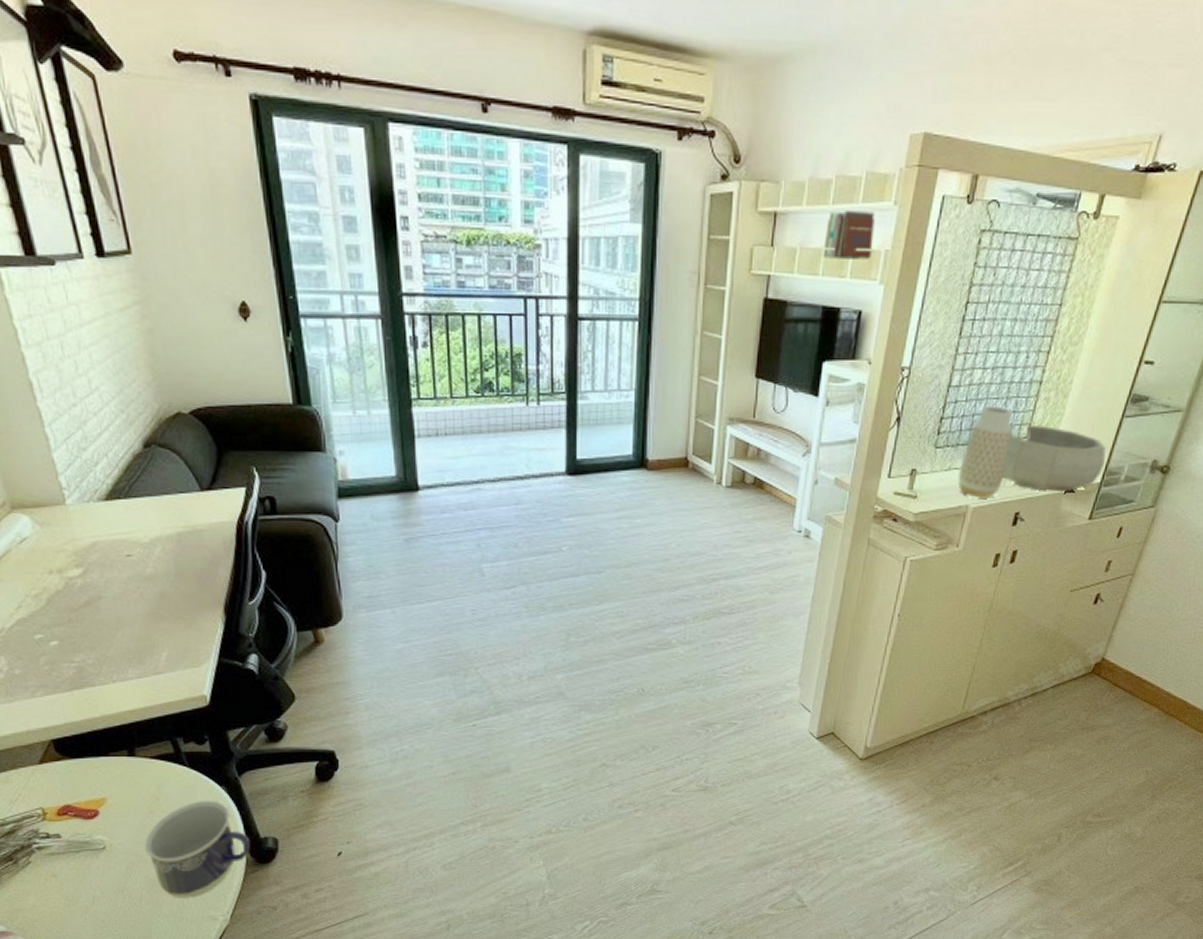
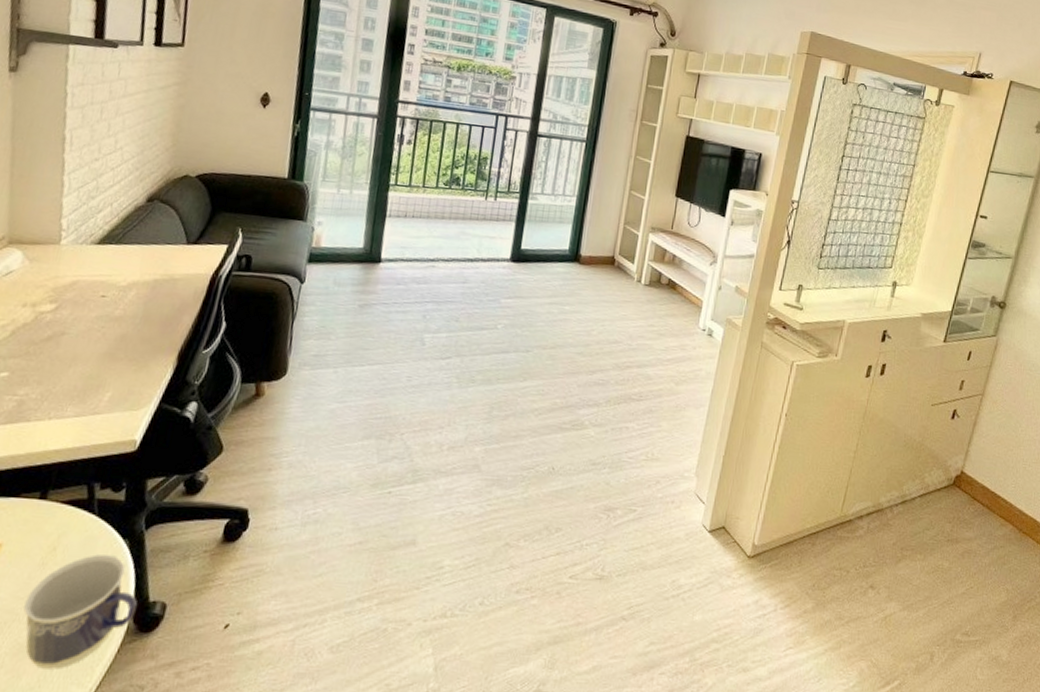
books: present [823,209,875,260] -> none [733,78,774,116]
vase: present [957,406,1012,498] -> none [836,238,879,316]
decorative bowl: present [1003,424,1106,493] -> none [873,255,954,317]

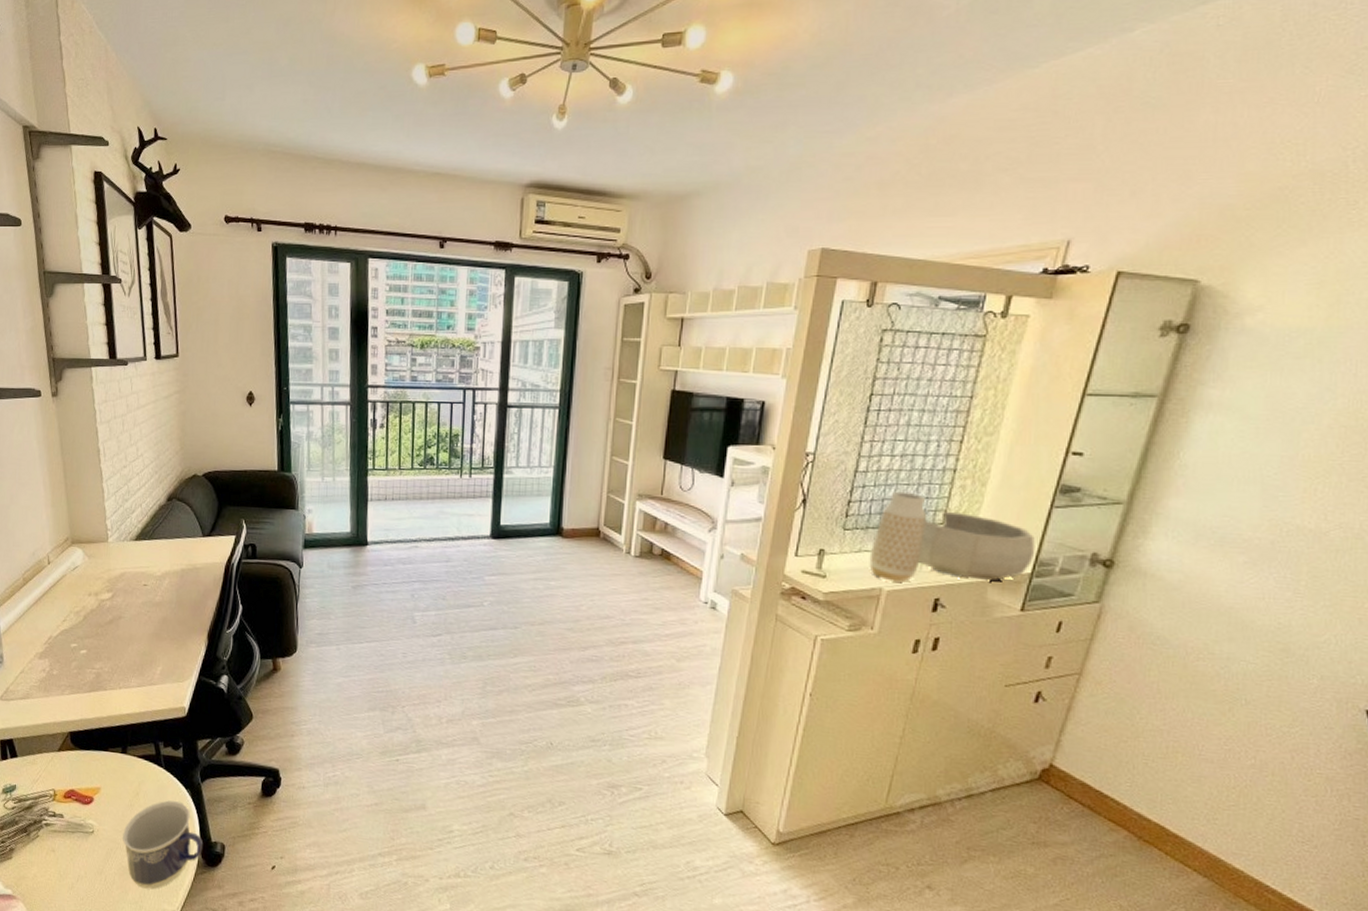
vase: none [836,238,879,316] -> present [869,491,926,582]
decorative bowl: none [873,255,954,317] -> present [919,510,1035,582]

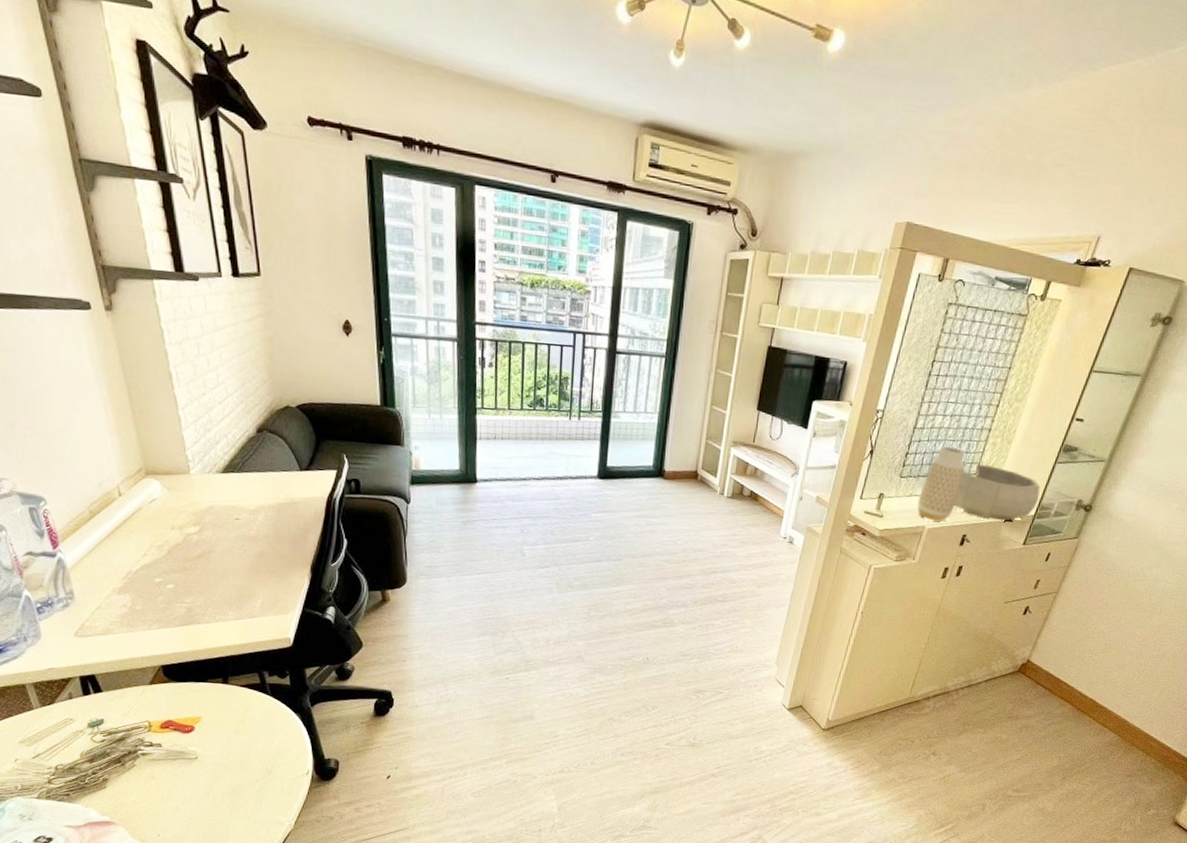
cup: present [123,800,204,890] -> none [230,724,317,805]

